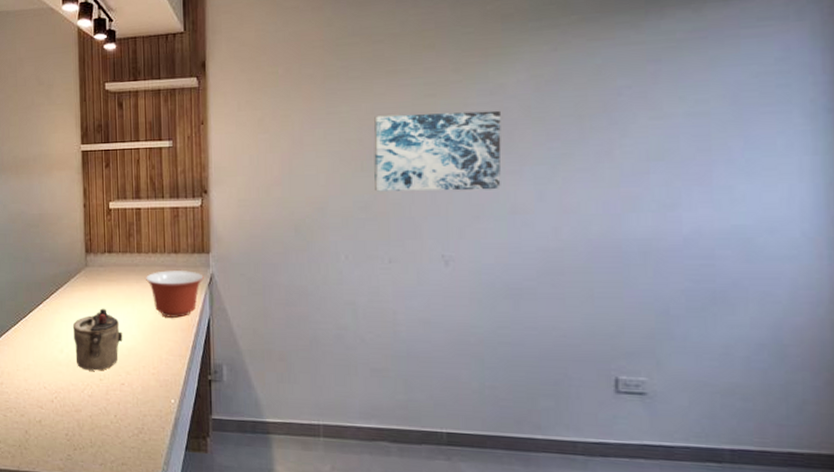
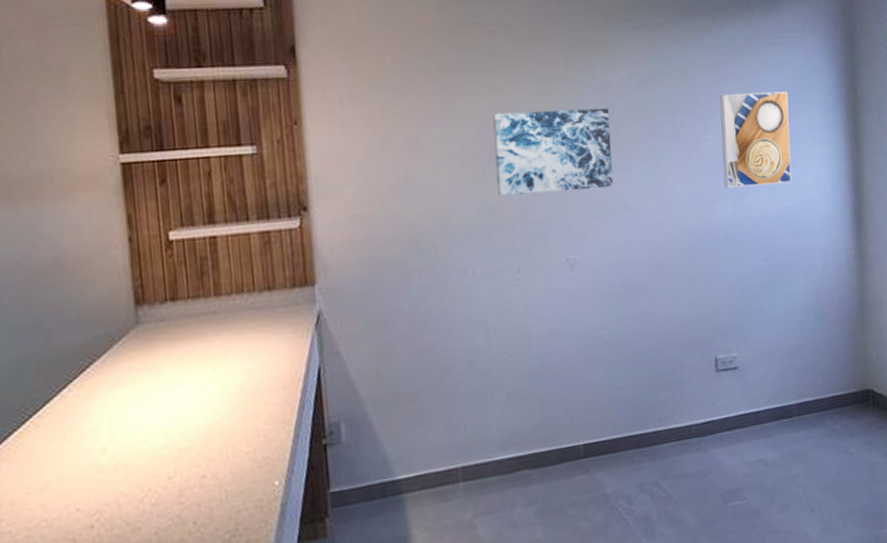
teapot: present [72,308,123,371] -> none [119,378,201,471]
mixing bowl: present [146,270,204,318] -> none [229,310,309,376]
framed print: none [644,90,751,198] -> present [720,91,792,188]

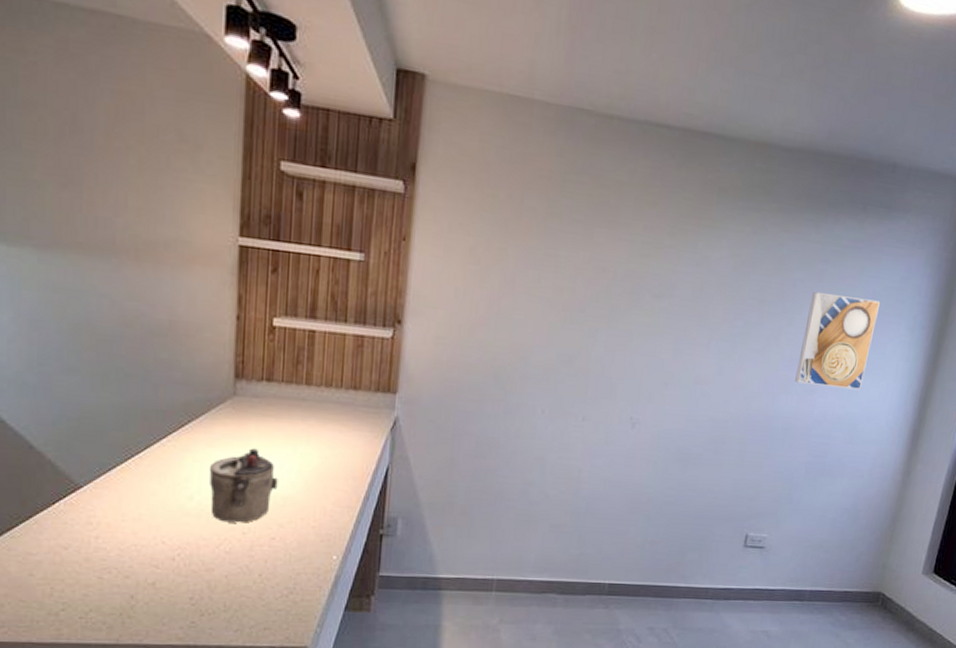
teapot: none [119,378,201,471] -> present [209,448,278,523]
wall art: present [493,107,614,196] -> none [580,267,702,360]

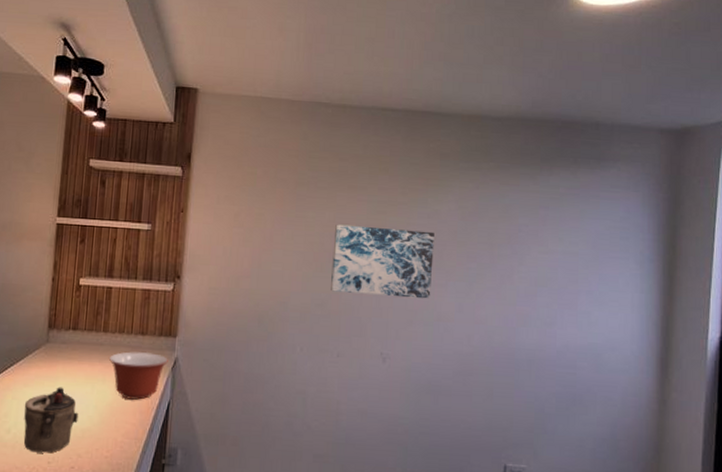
mixing bowl: none [314,409,387,465] -> present [109,351,168,400]
wall art: none [580,267,702,360] -> present [331,224,434,299]
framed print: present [795,292,880,391] -> none [533,235,604,322]

